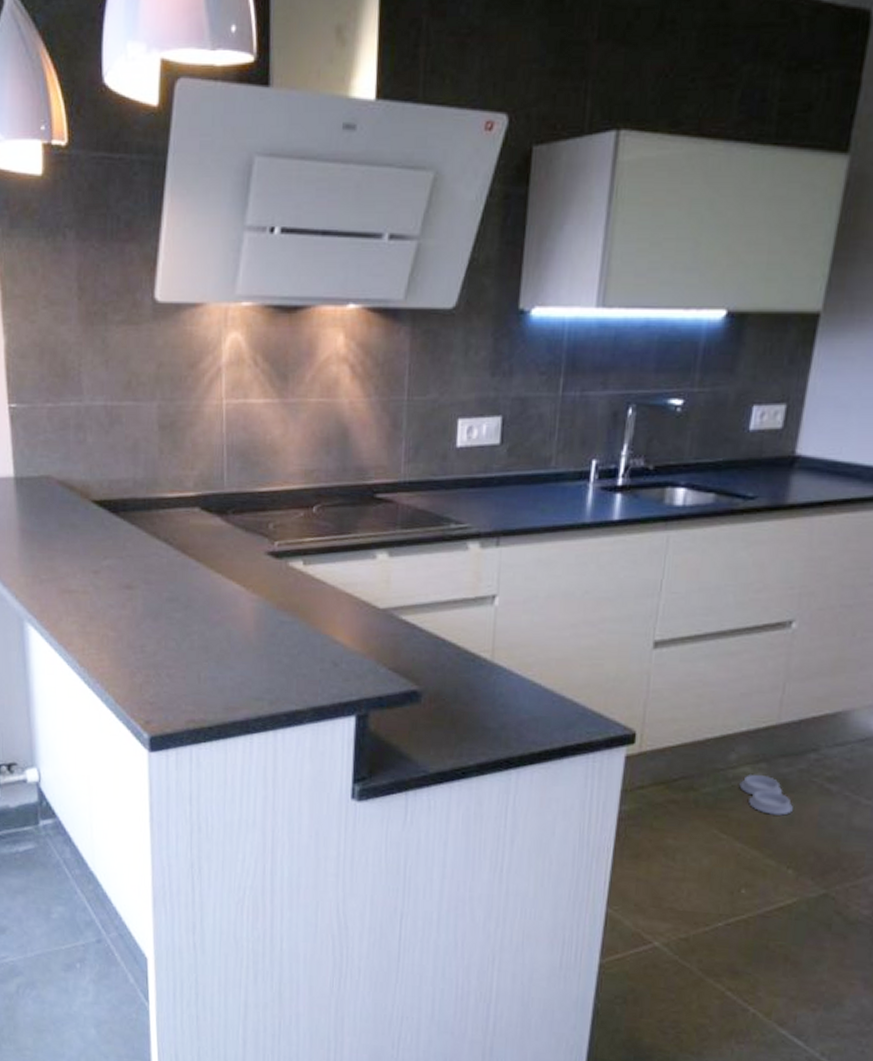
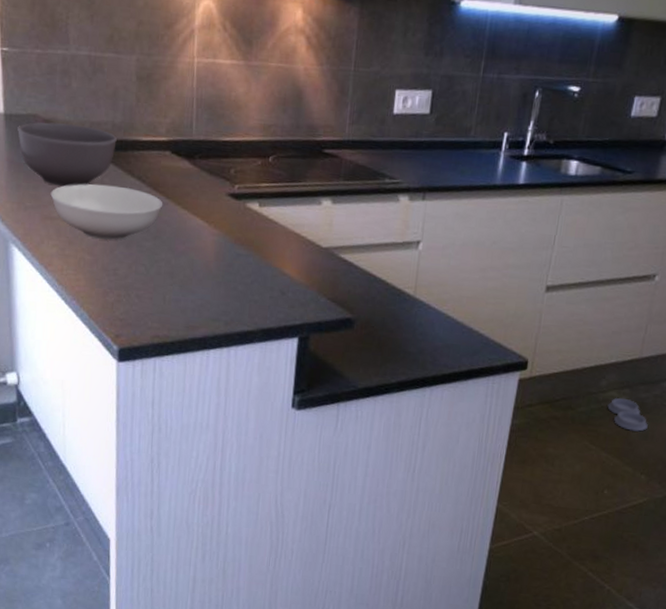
bowl: none [29,482,139,554] -> present [17,122,117,186]
bowl: none [67,550,194,613] -> present [50,184,163,240]

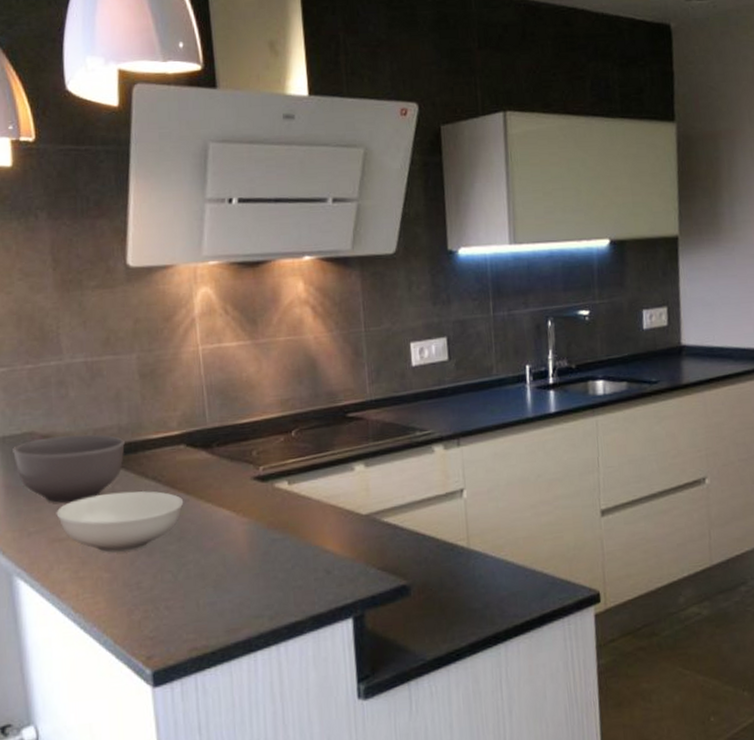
pet bowl: present [607,397,648,432] -> none [691,611,737,646]

